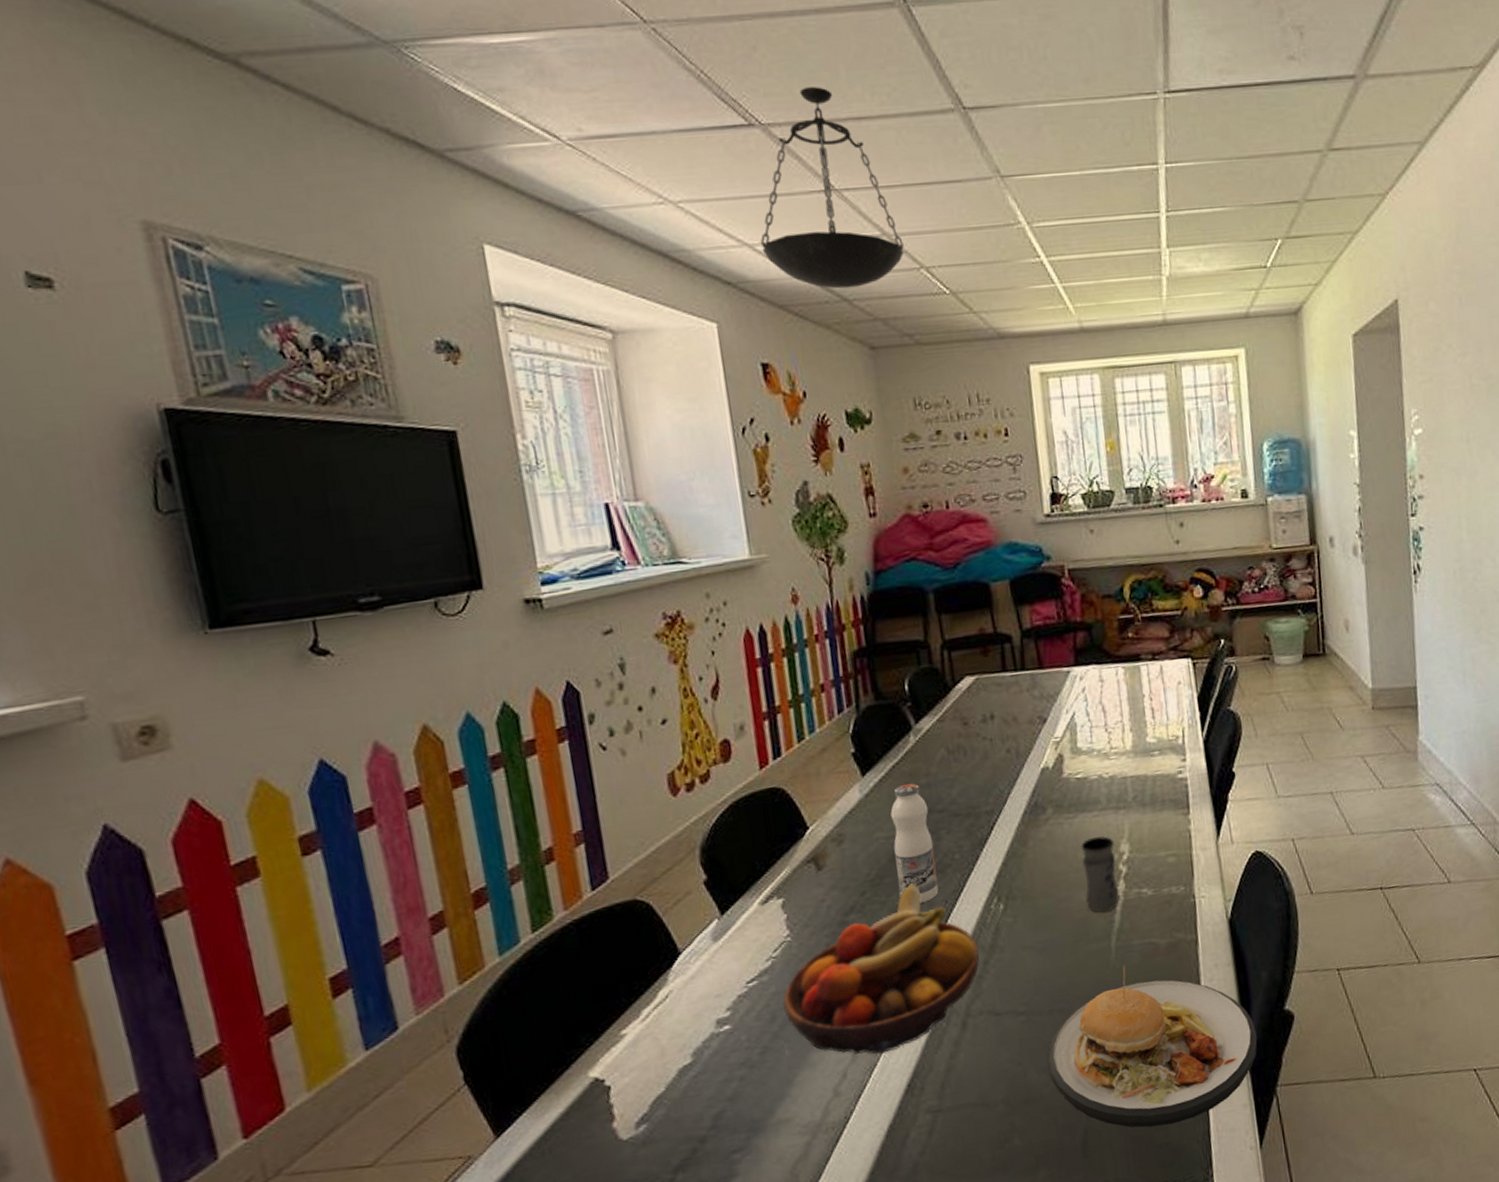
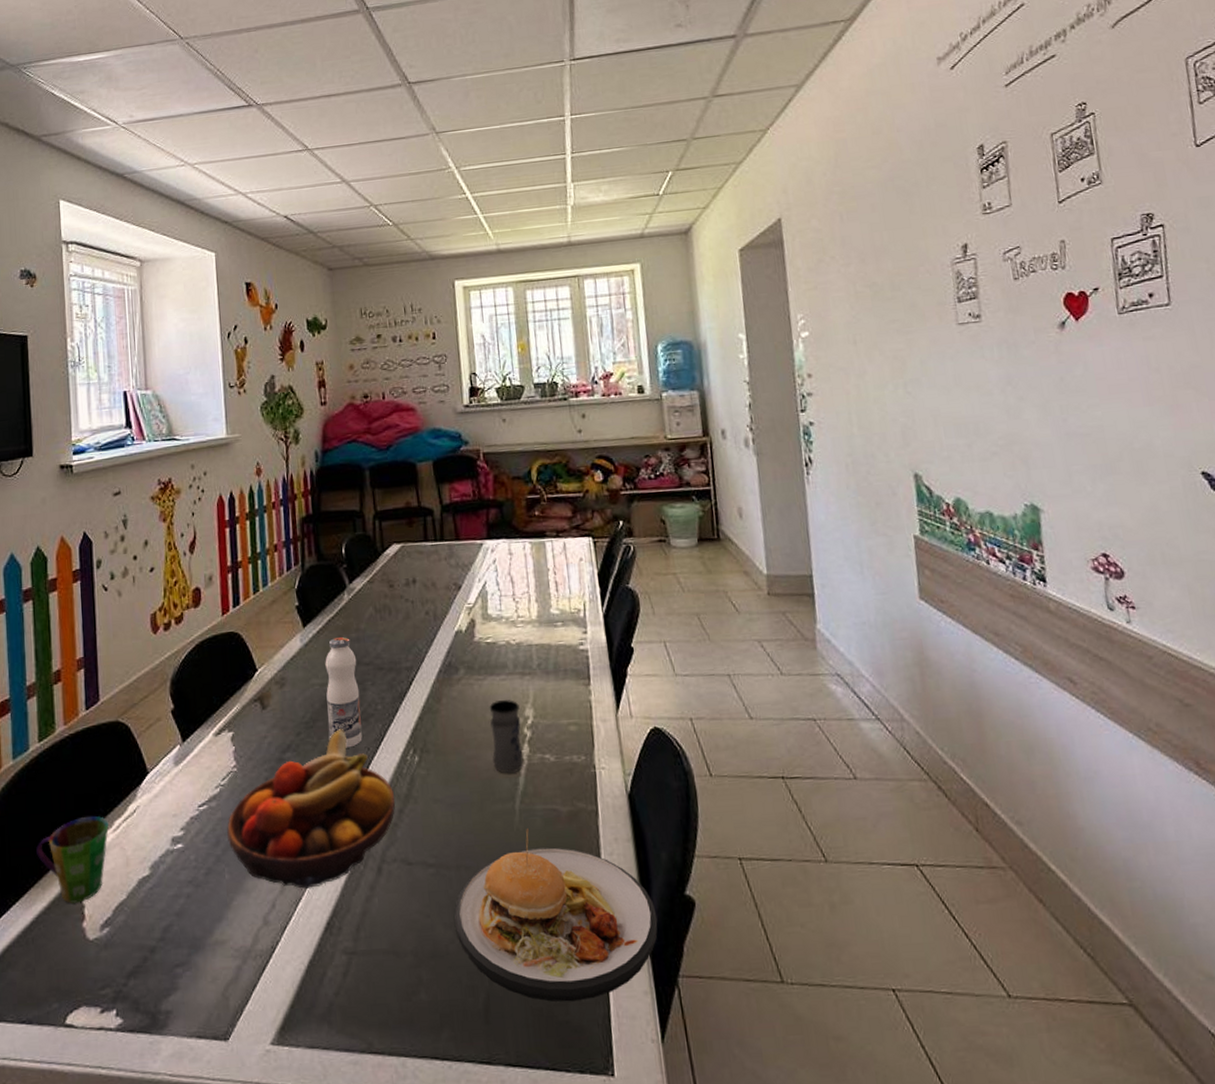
cup: none [543,1007,636,1105] -> present [36,816,109,903]
pendant lamp: present [760,87,905,289] -> none [250,75,359,224]

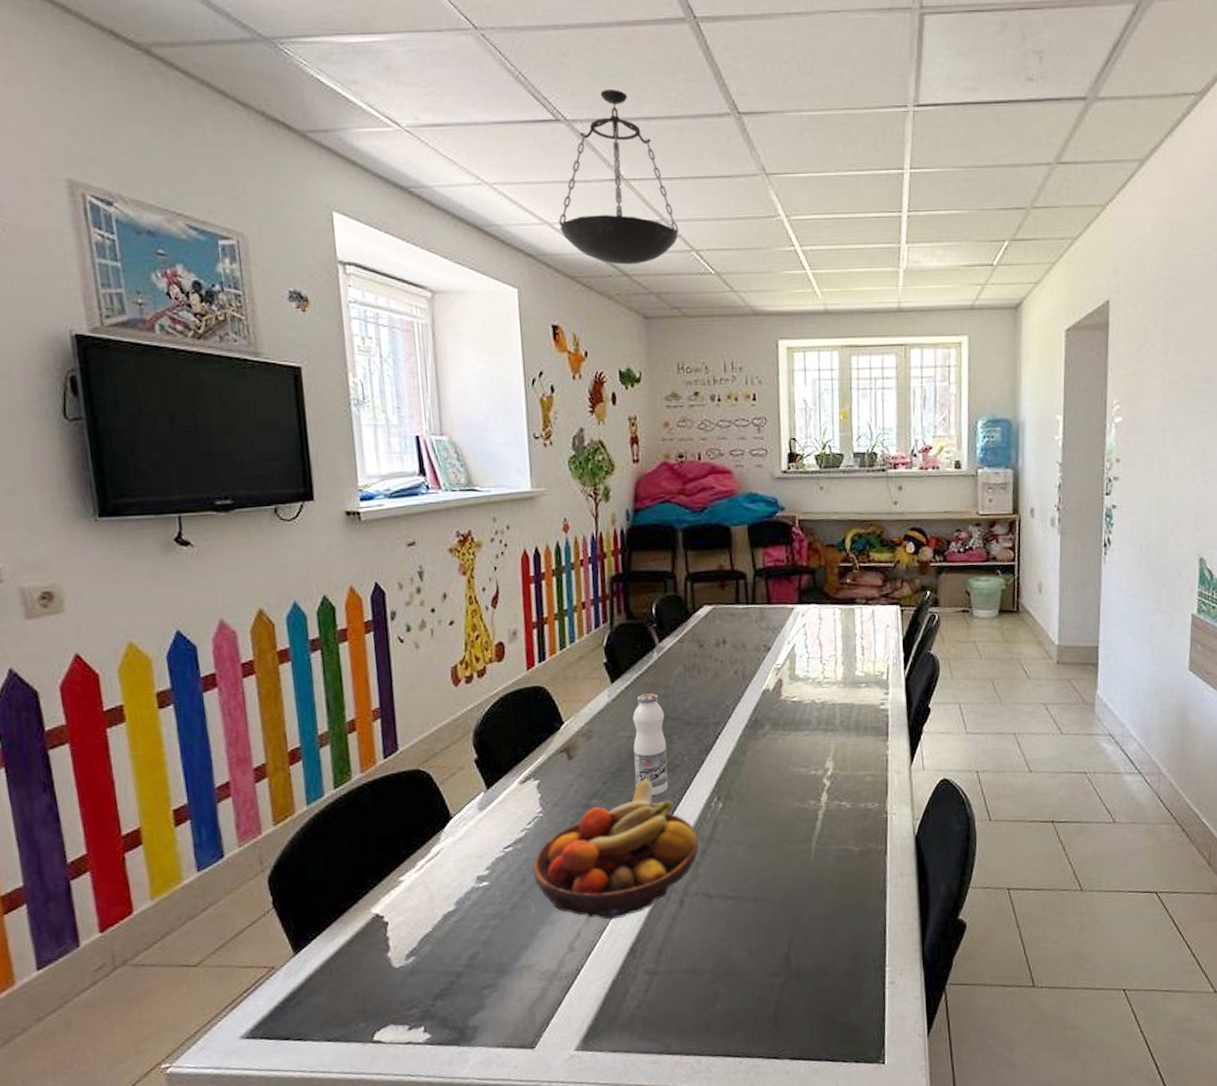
cup: present [36,816,109,903] -> none [336,857,412,936]
pendant lamp: none [250,75,359,224] -> present [558,89,679,265]
plate: present [453,829,658,1002] -> none [749,866,932,1008]
jar: present [489,700,524,774] -> none [791,753,822,819]

